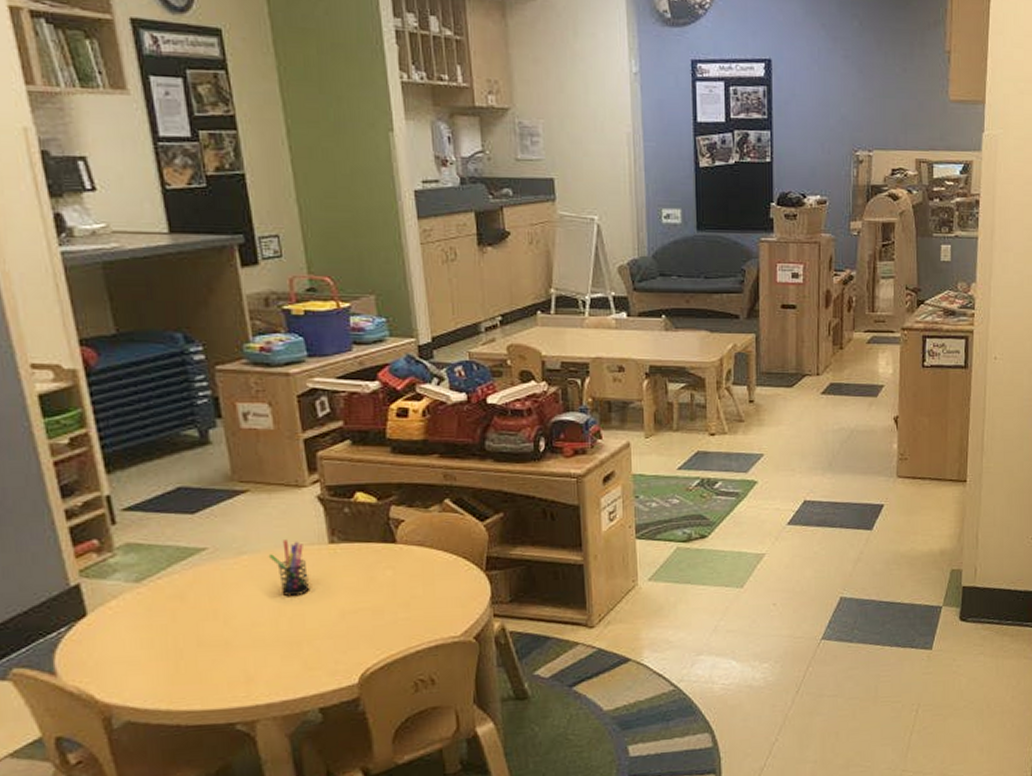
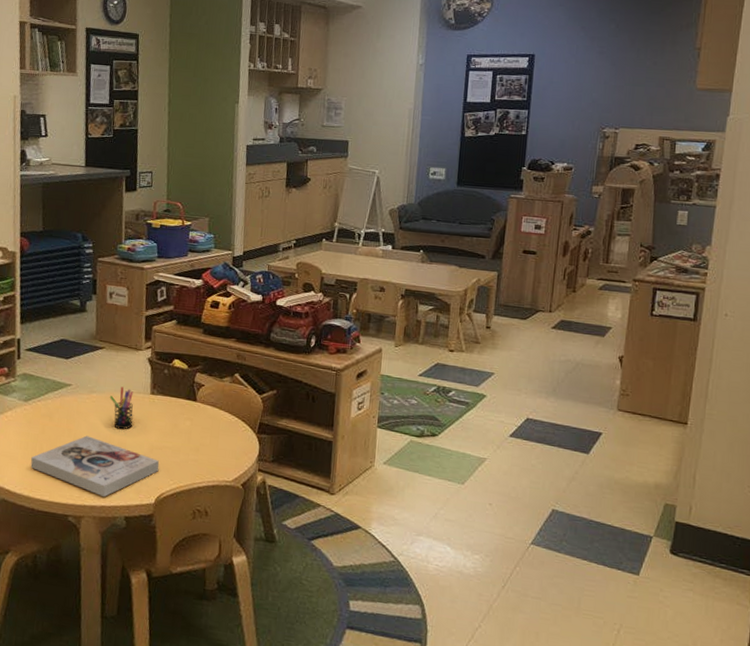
book: none [162,613,358,690] -> present [30,435,160,497]

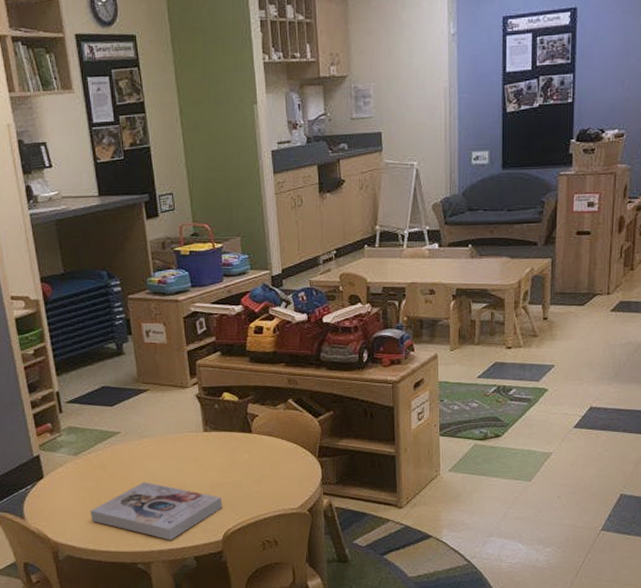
pen holder: present [109,386,133,429] -> none [161,428,190,470]

